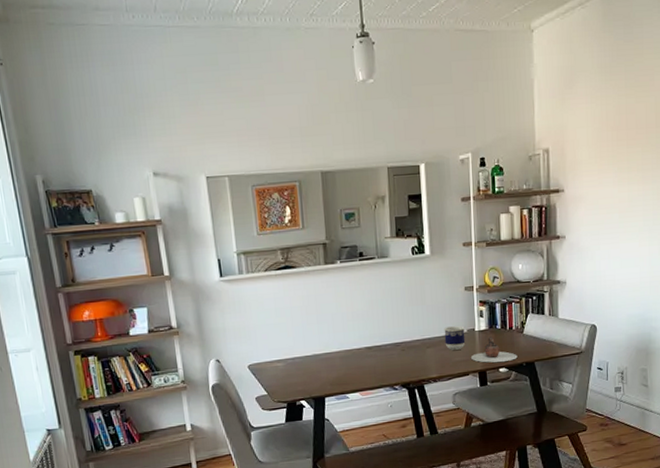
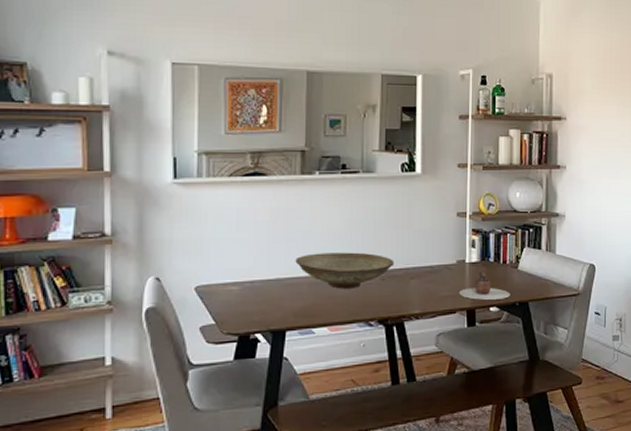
decorative bowl: none [327,328,412,360] -> present [295,252,395,289]
cup: present [444,326,466,350] -> none [431,256,454,283]

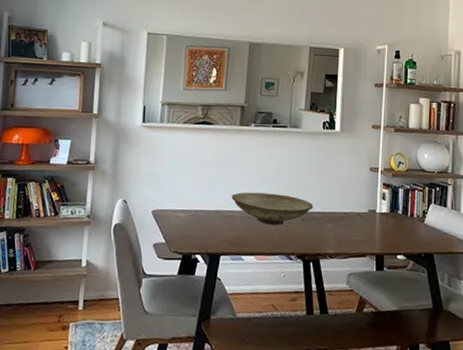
teapot: present [458,270,510,301] -> none [369,221,417,250]

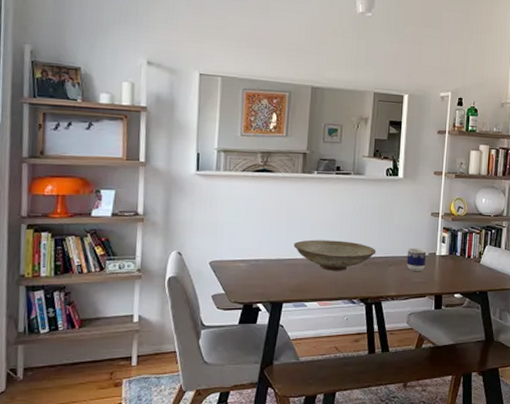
cup: none [345,204,366,229] -> present [406,248,427,271]

